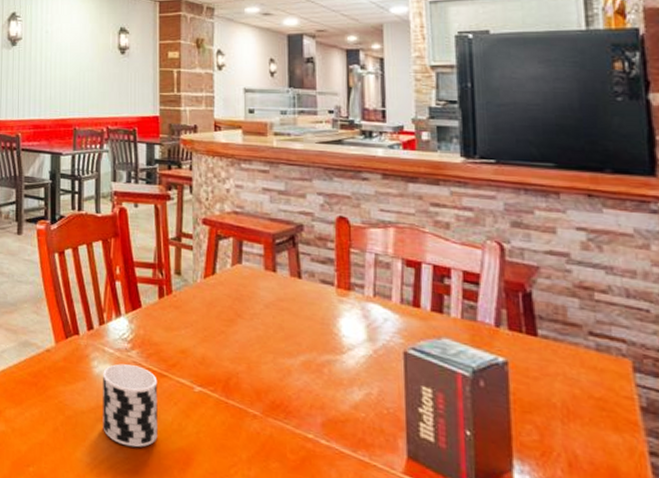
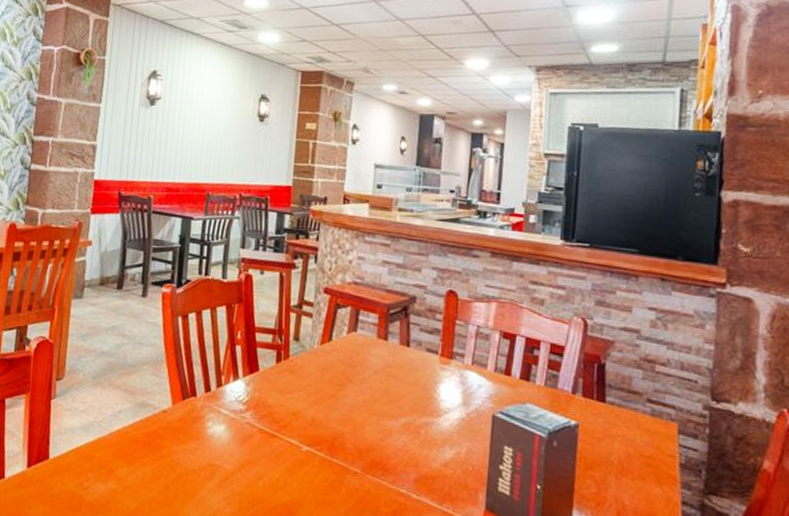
cup: present [103,363,158,448] -> none [212,424,268,503]

